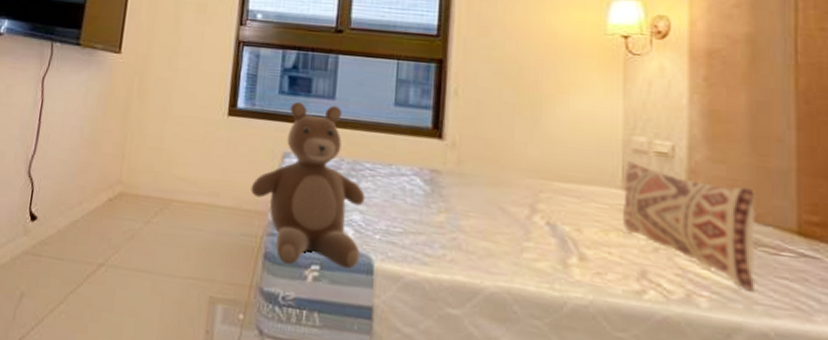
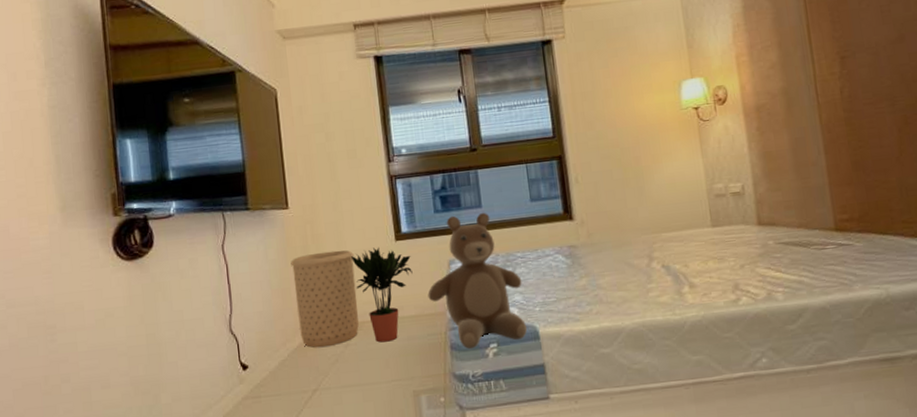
laundry basket: none [100,108,179,219] -> present [291,250,359,348]
potted plant: none [172,117,241,231] -> present [350,247,413,343]
pillow: present [623,161,757,292] -> none [711,204,812,280]

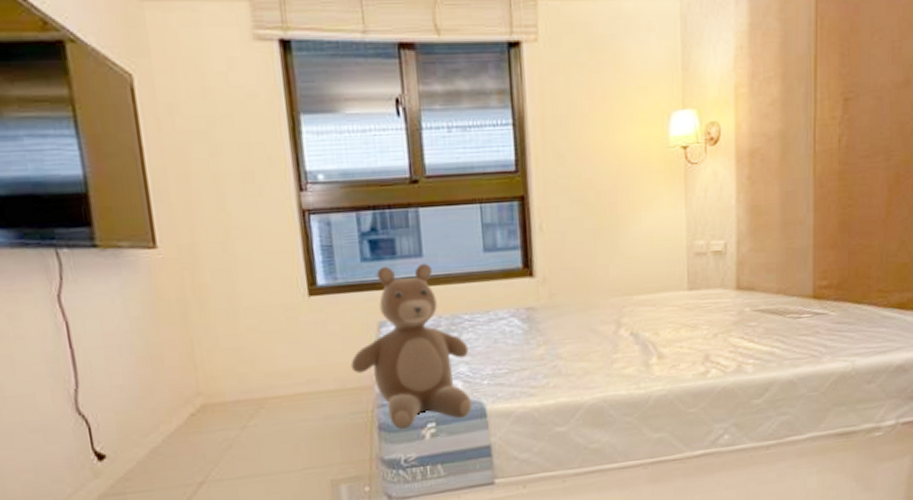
laundry basket: present [291,250,359,348] -> none [162,306,260,431]
potted plant: present [350,247,413,343] -> none [247,303,332,423]

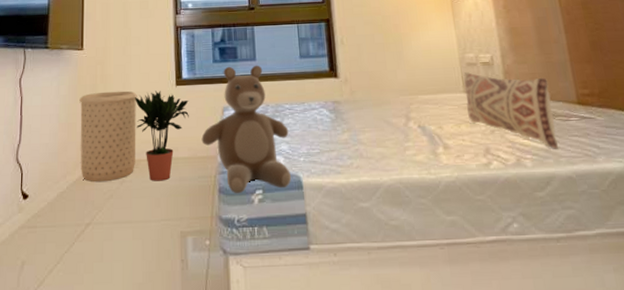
laundry basket: none [162,306,260,431] -> present [79,91,137,182]
potted plant: none [247,303,332,423] -> present [134,90,189,181]
pillow: none [689,264,786,351] -> present [464,72,558,149]

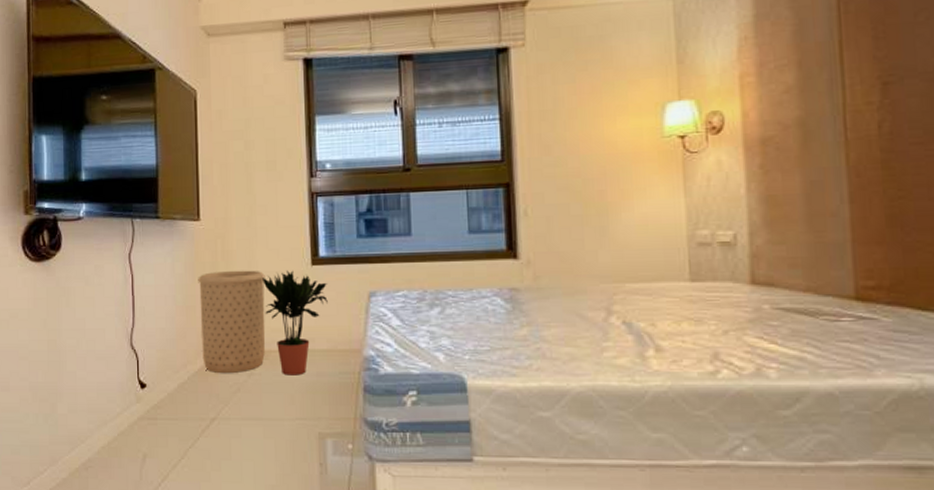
bear: present [201,65,292,194] -> none [343,241,454,395]
pillow: present [464,72,558,149] -> none [691,255,818,357]

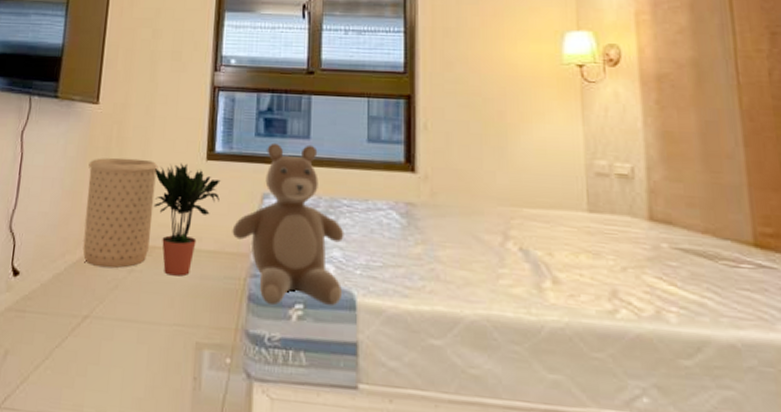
bear: none [343,241,454,395] -> present [232,142,344,307]

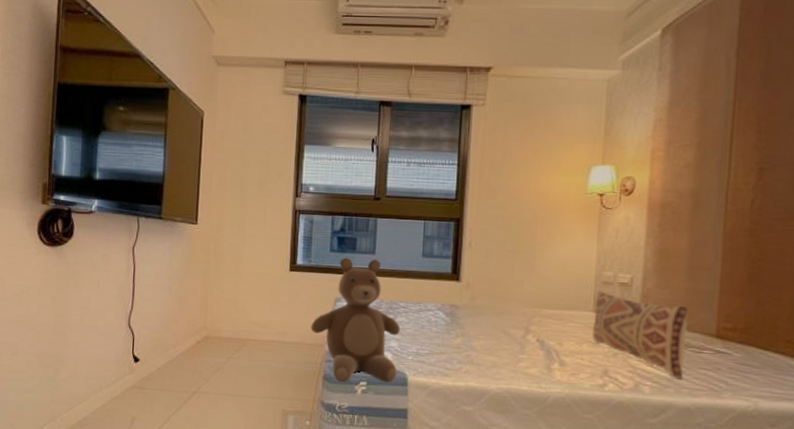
laundry basket: present [83,158,158,268] -> none [190,269,250,356]
potted plant: present [153,163,221,277] -> none [246,273,301,362]
pillow: none [589,185,719,305] -> present [592,291,689,380]

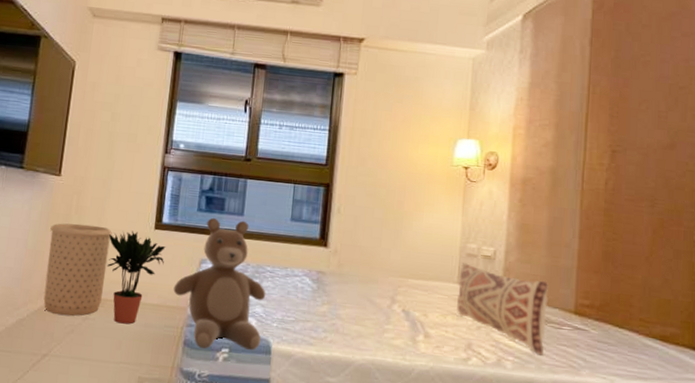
laundry basket: none [190,269,250,356] -> present [43,223,112,316]
potted plant: none [246,273,301,362] -> present [107,231,166,324]

